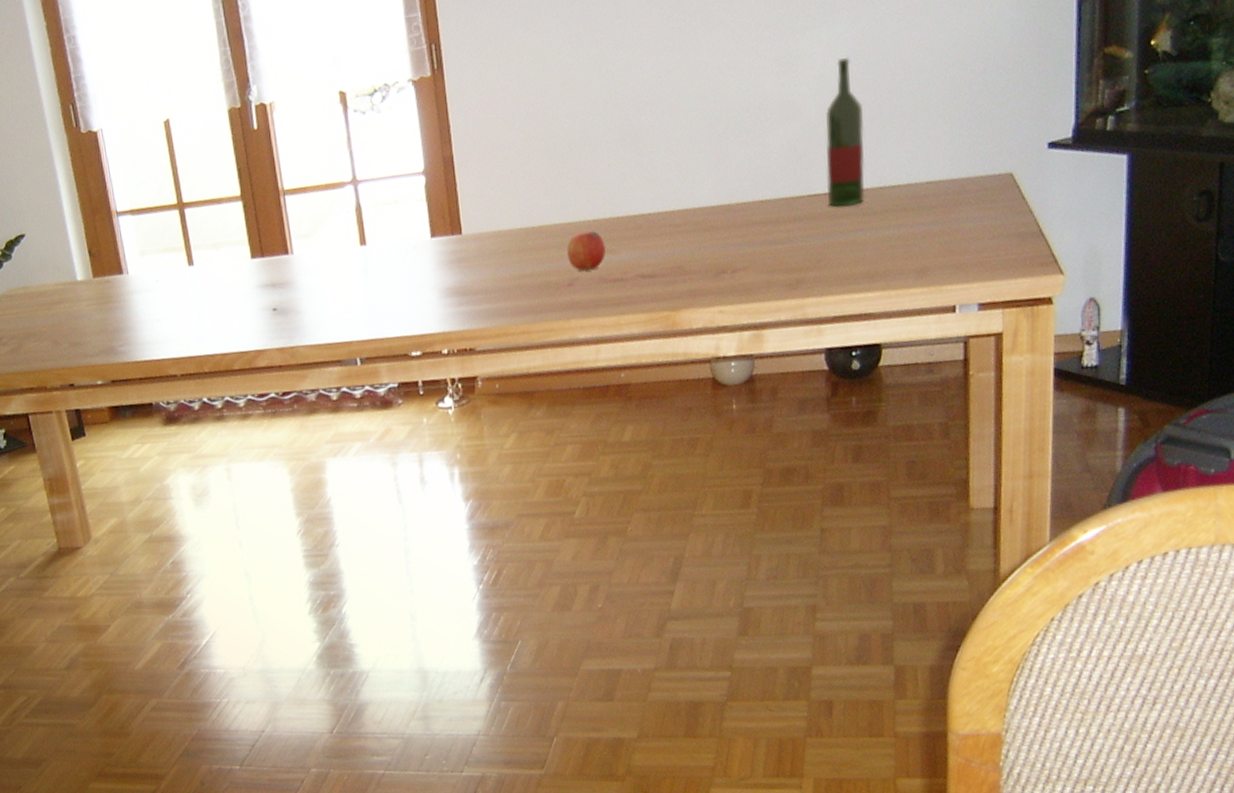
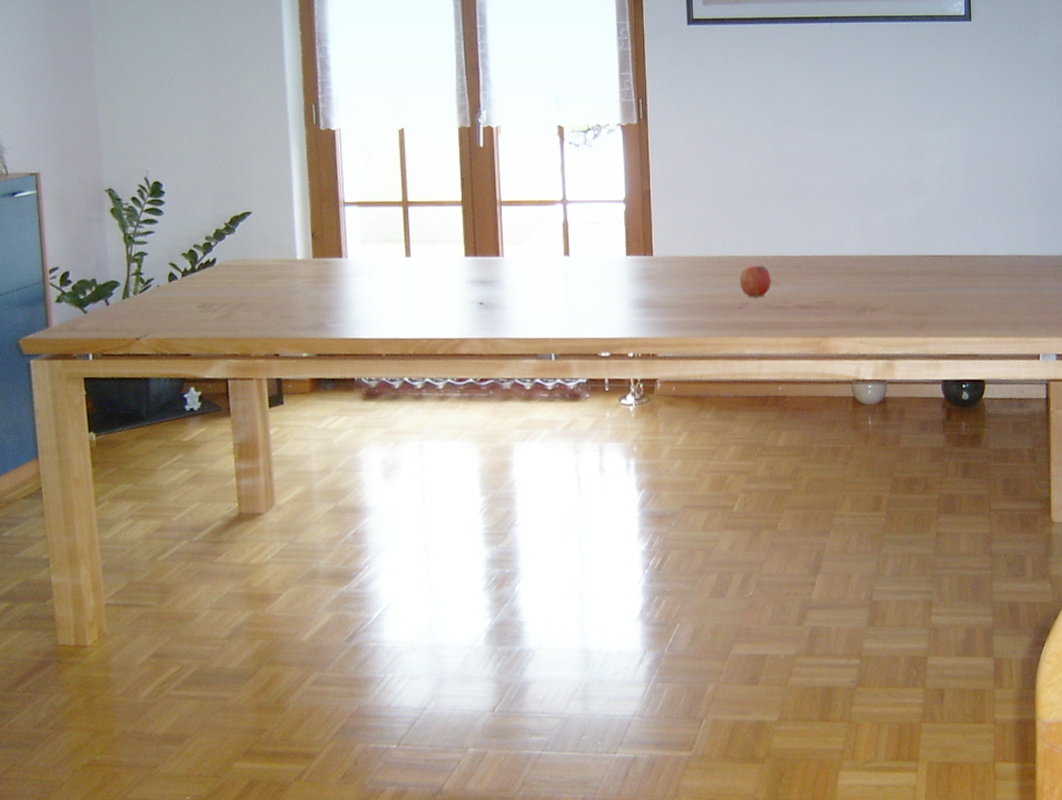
wine bottle: present [825,56,866,208] -> none [944,153,974,268]

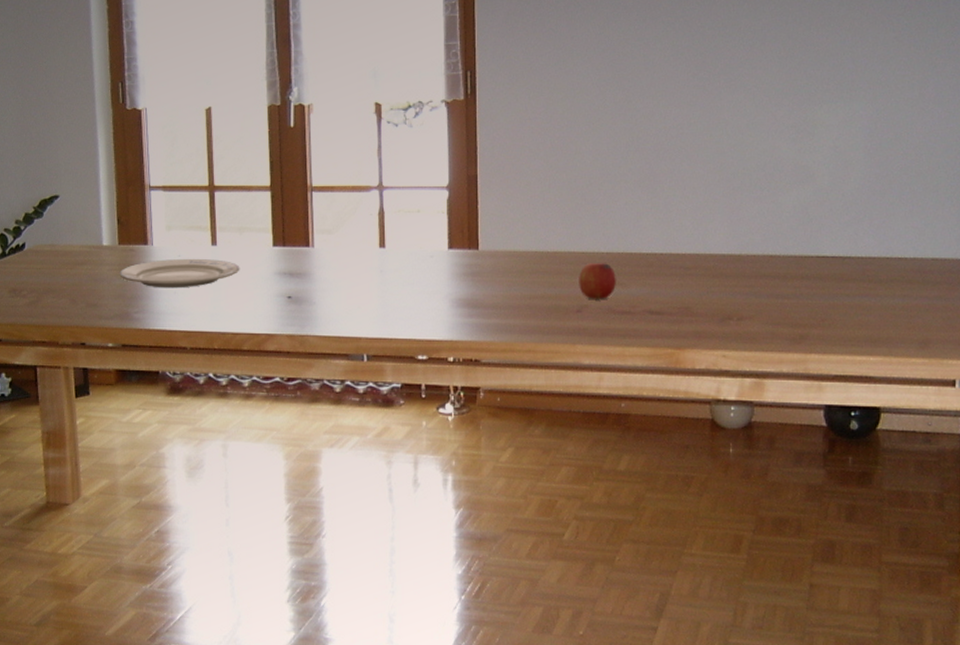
plate: none [314,269,434,299] -> present [119,258,240,288]

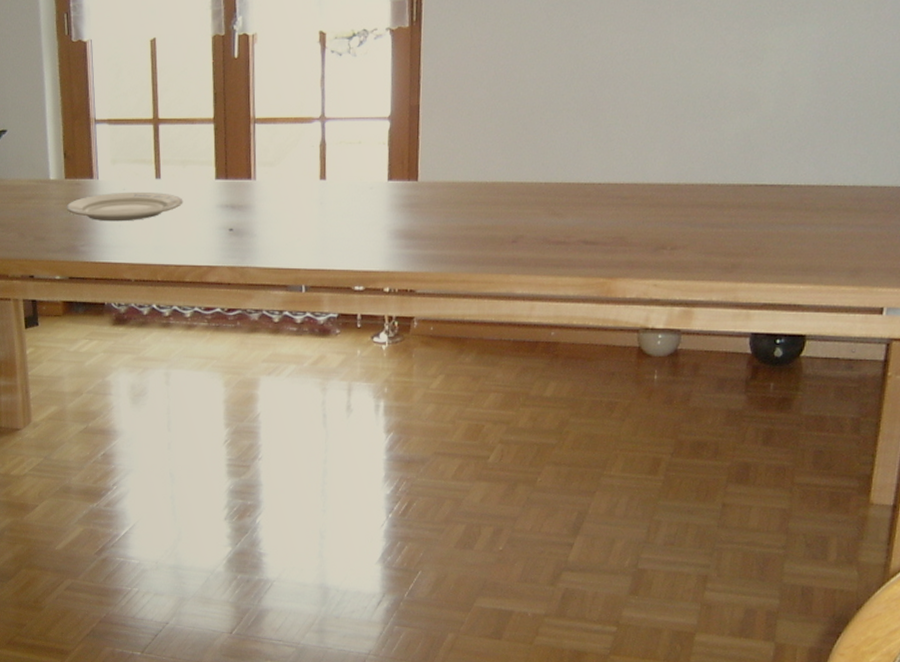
fruit: present [579,262,616,299] -> none [515,192,553,229]

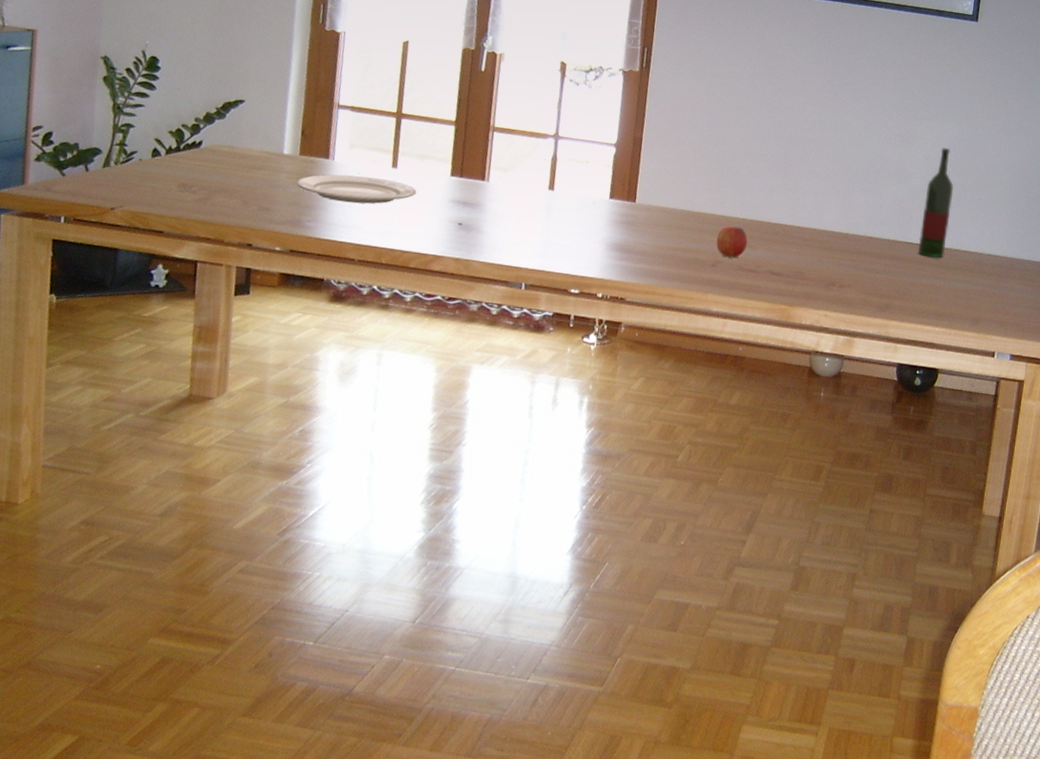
fruit: none [515,192,553,229] -> present [716,225,748,258]
wine bottle: none [773,56,821,200] -> present [917,147,954,259]

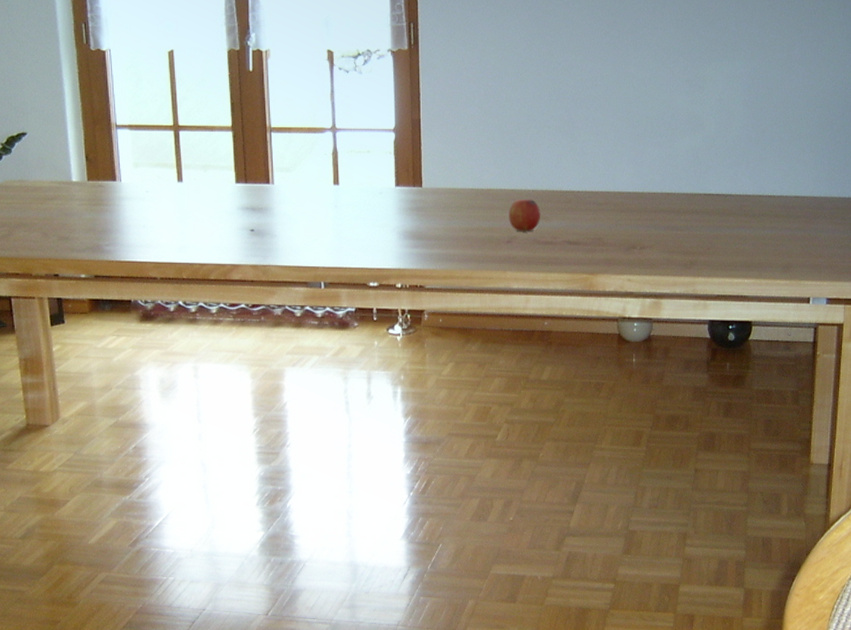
plate: present [296,174,417,204] -> none [89,194,206,222]
wine bottle: present [917,147,954,259] -> none [718,87,751,207]

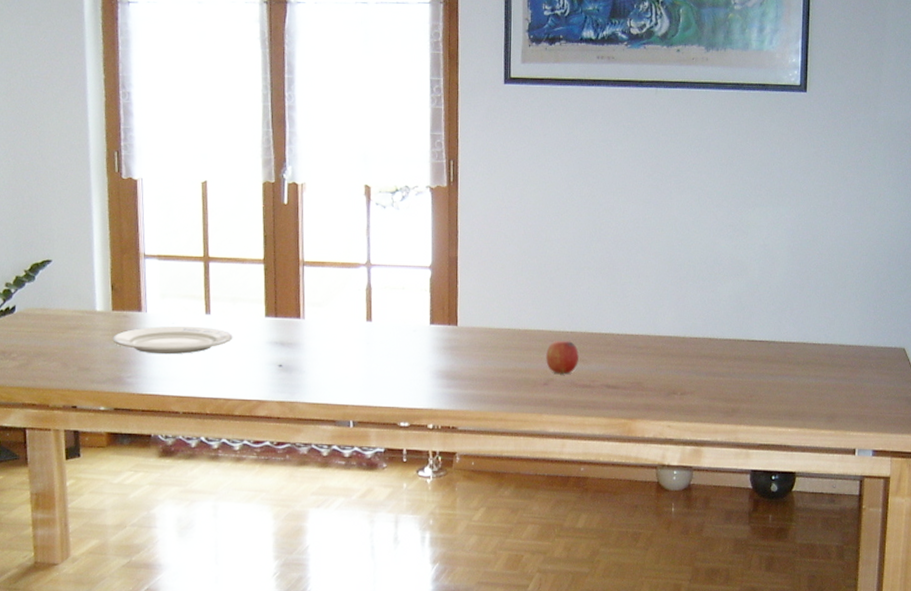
plate: none [89,194,206,222] -> present [112,325,233,355]

